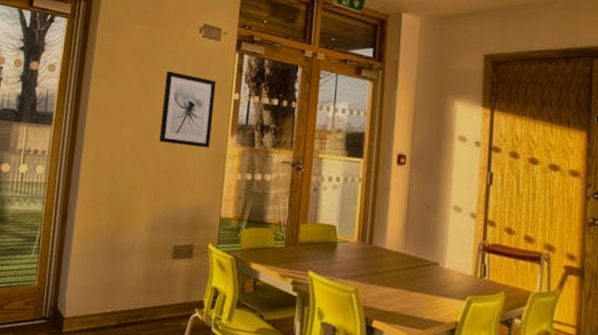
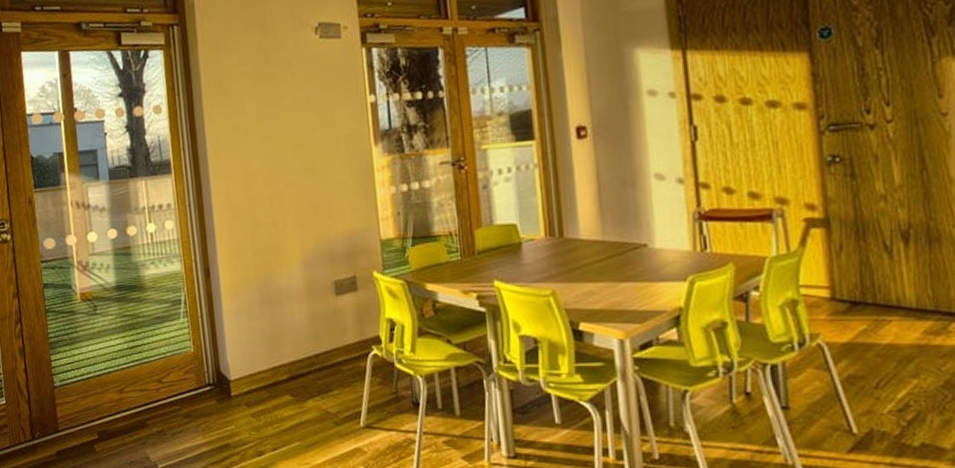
wall art: present [159,71,216,148] -> none [286,85,353,168]

